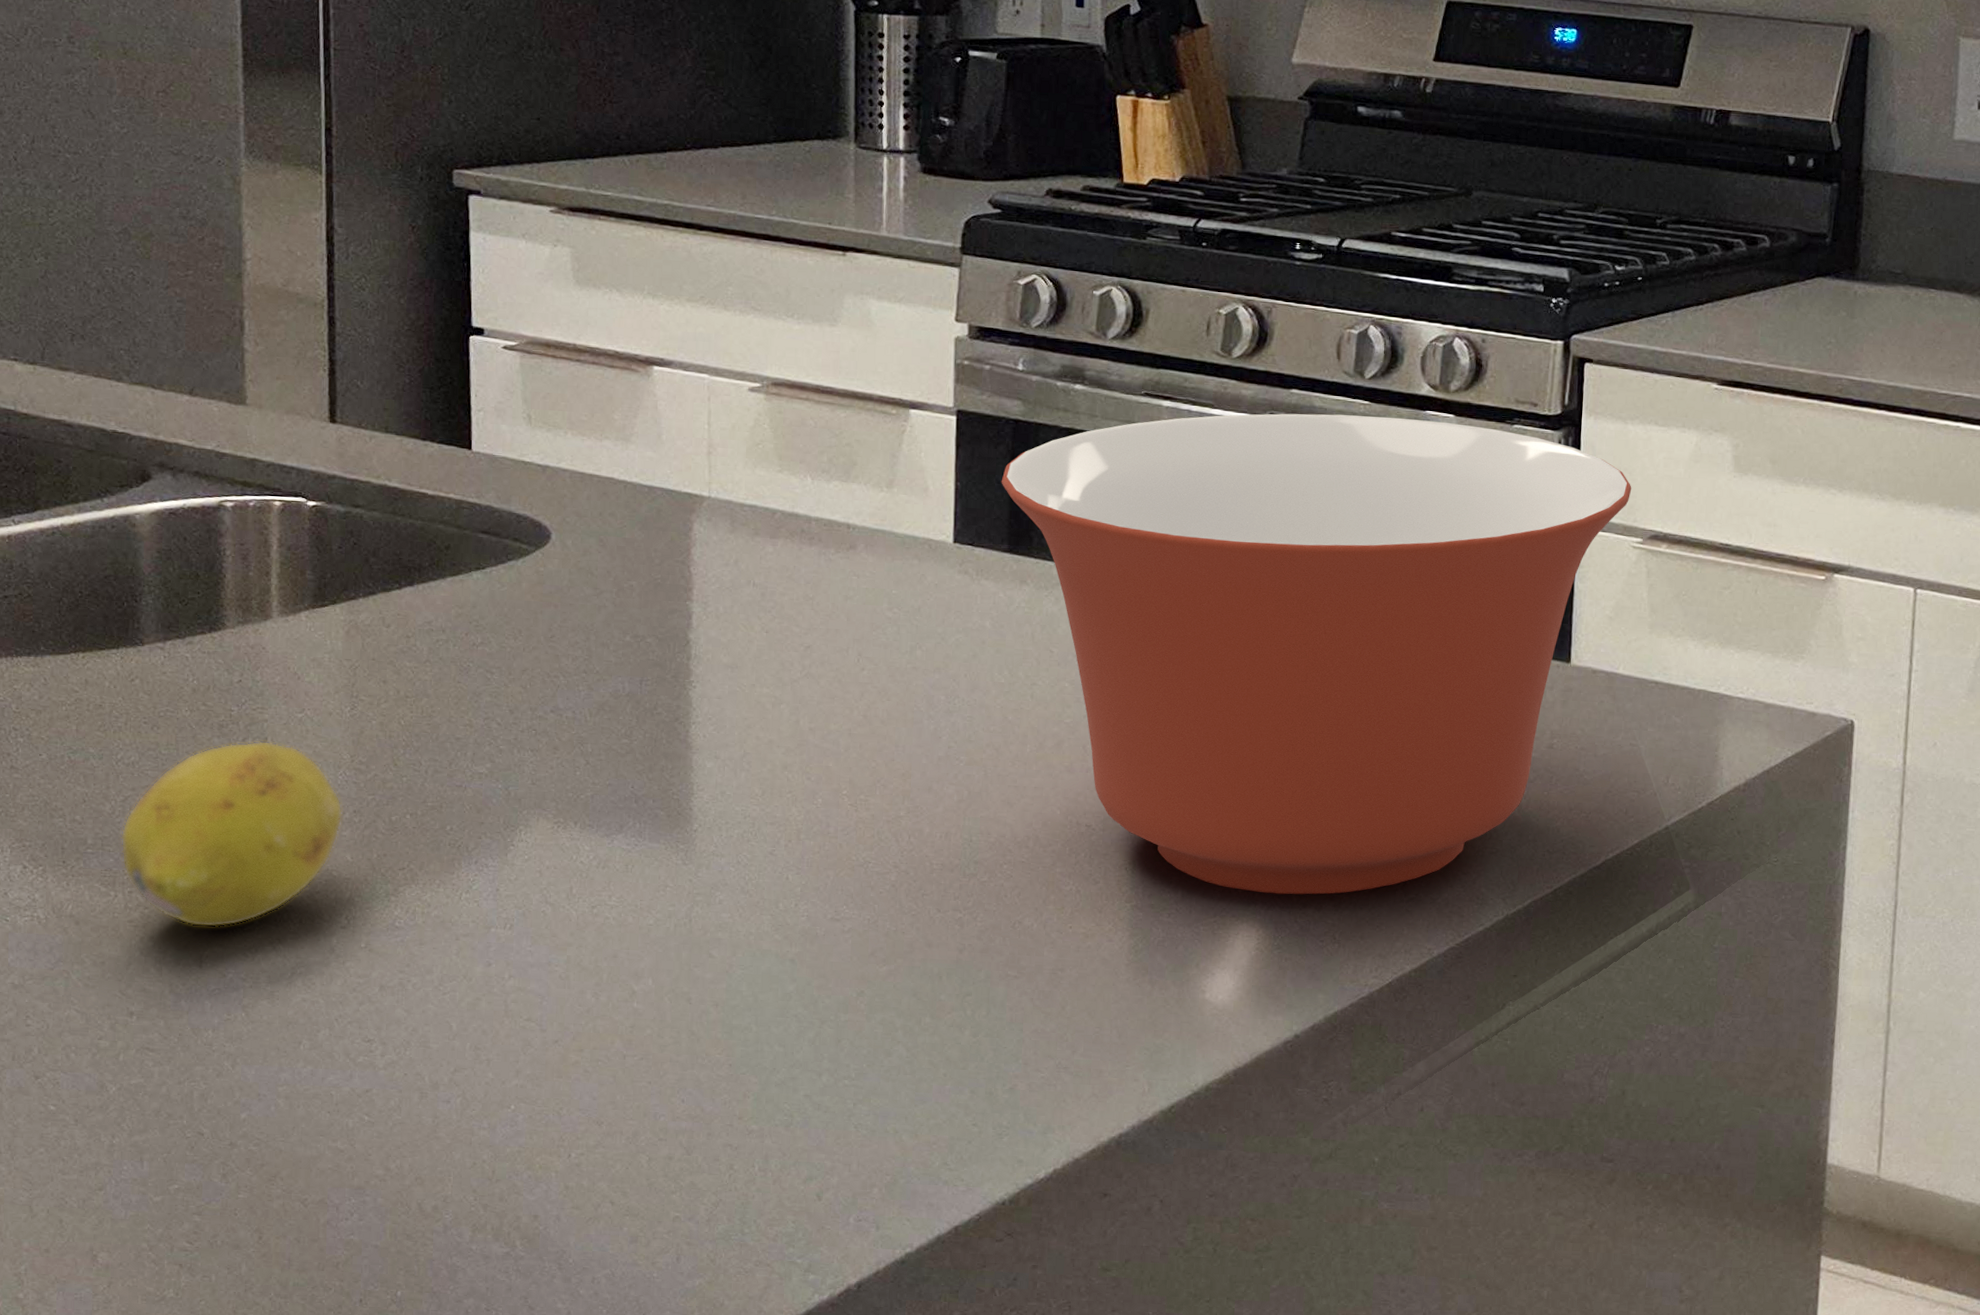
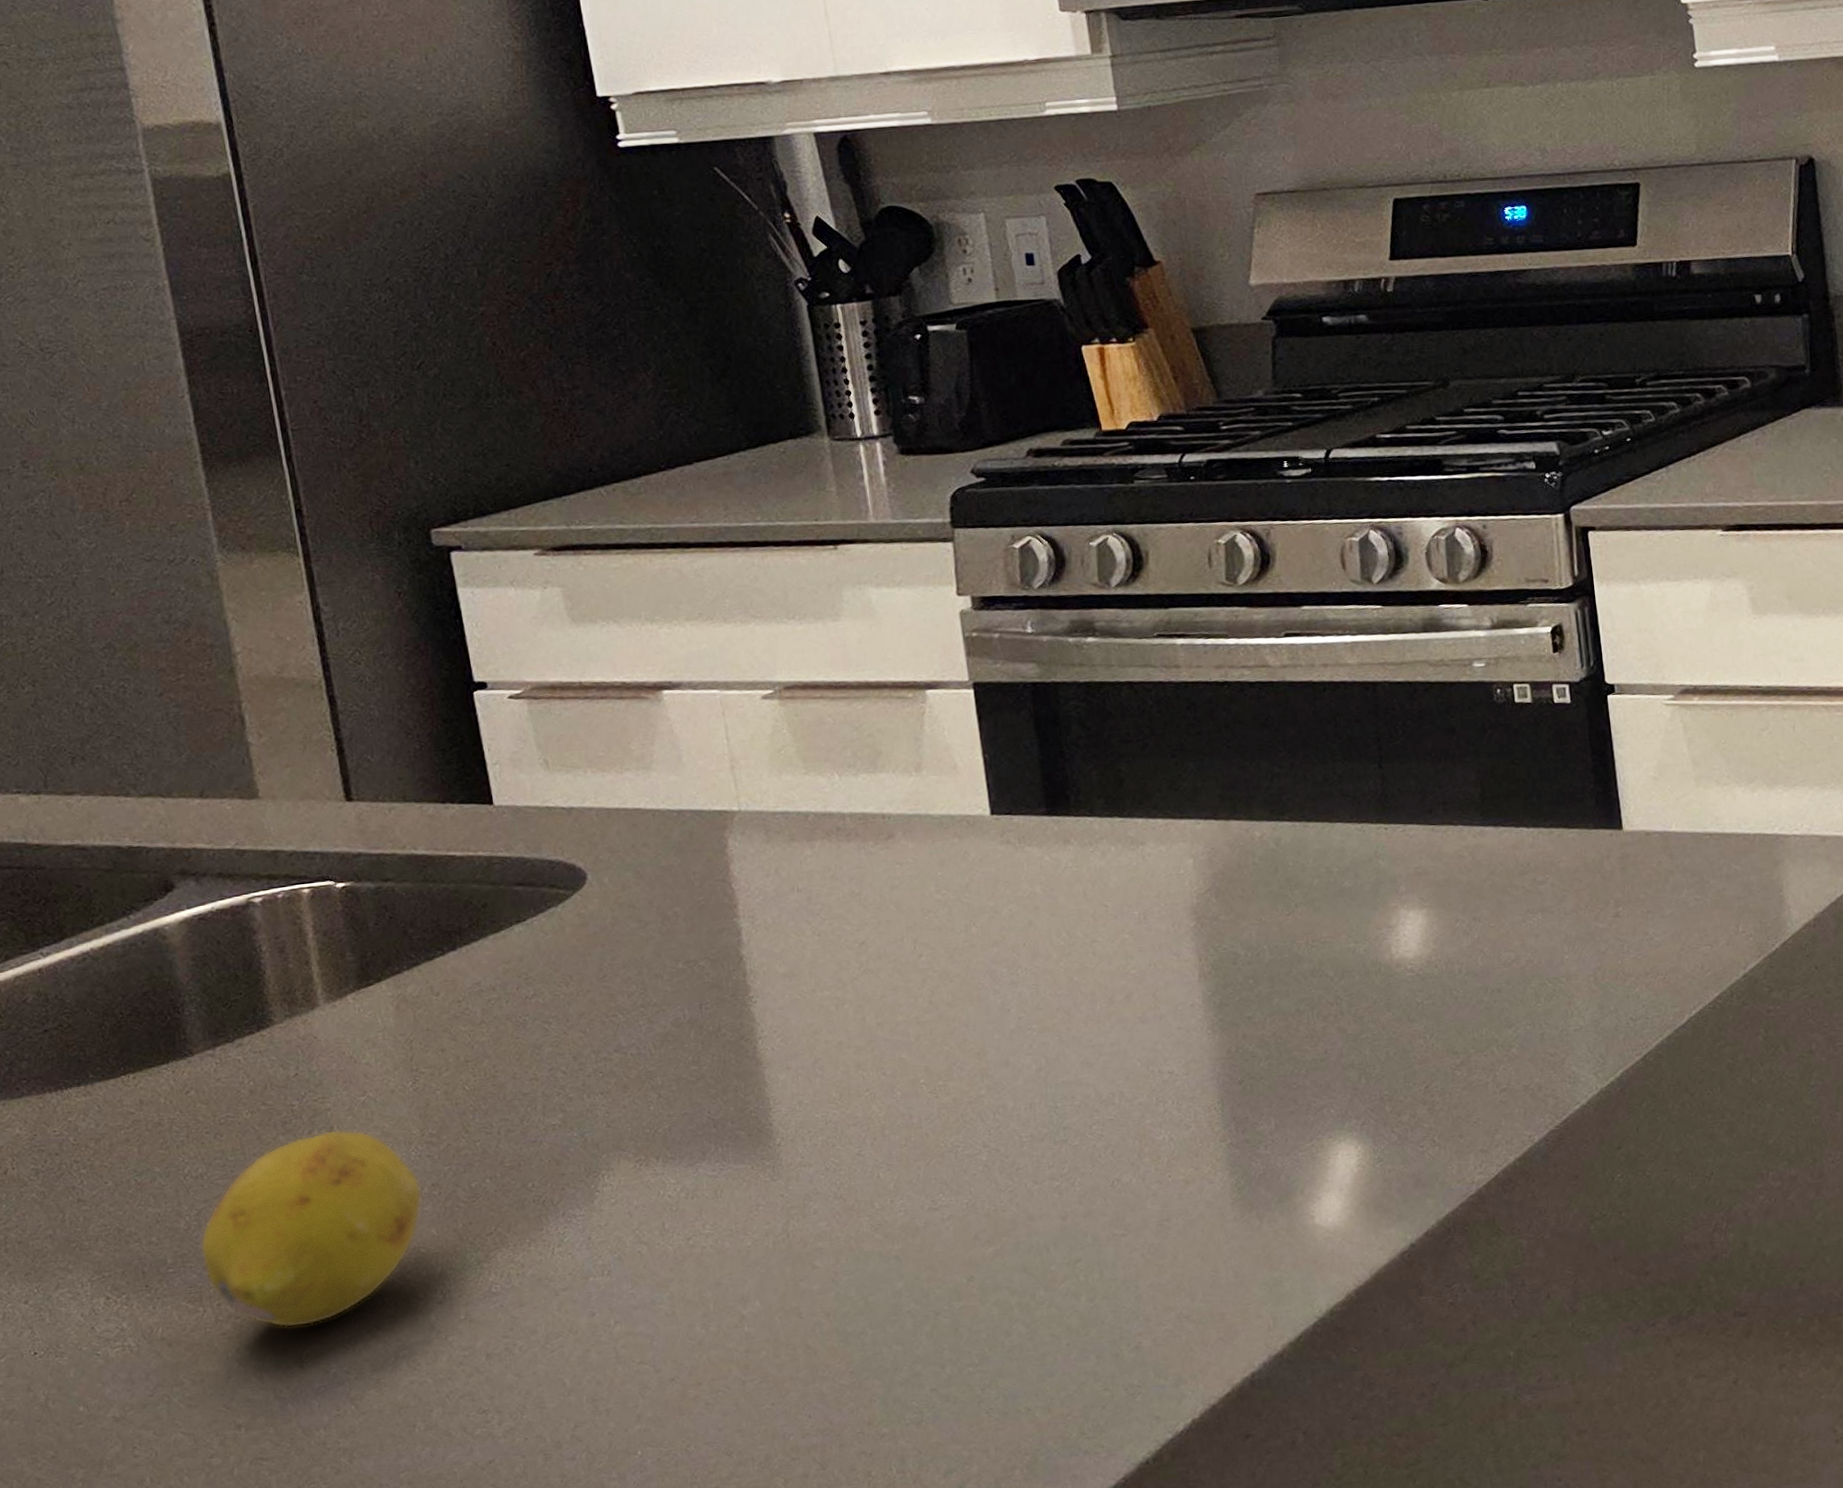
mixing bowl: present [1001,413,1632,895] -> none [1028,611,1655,1110]

